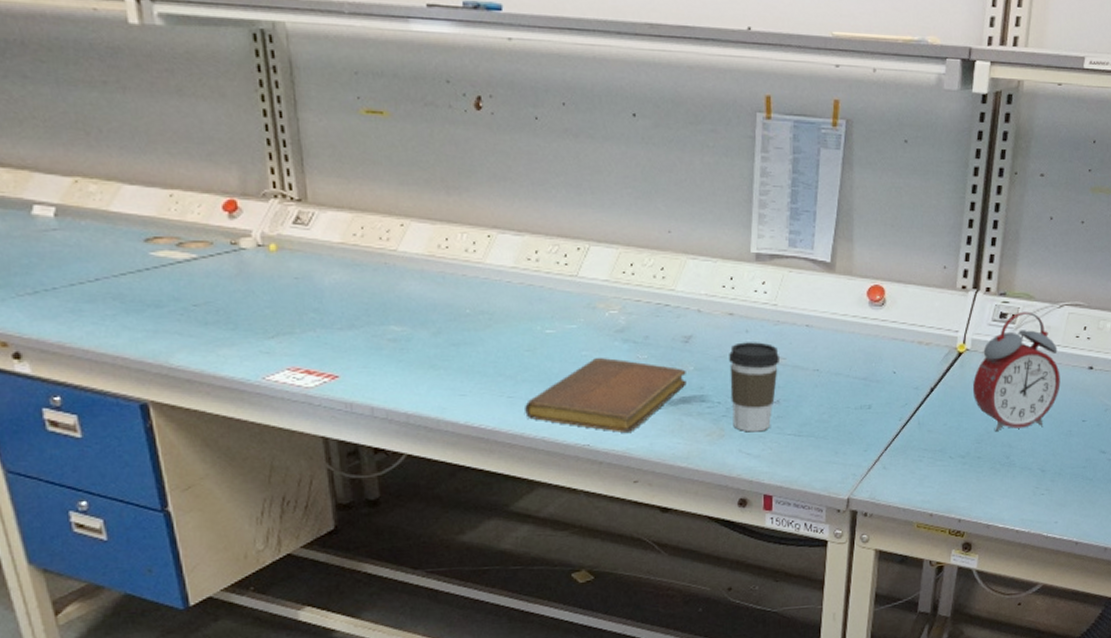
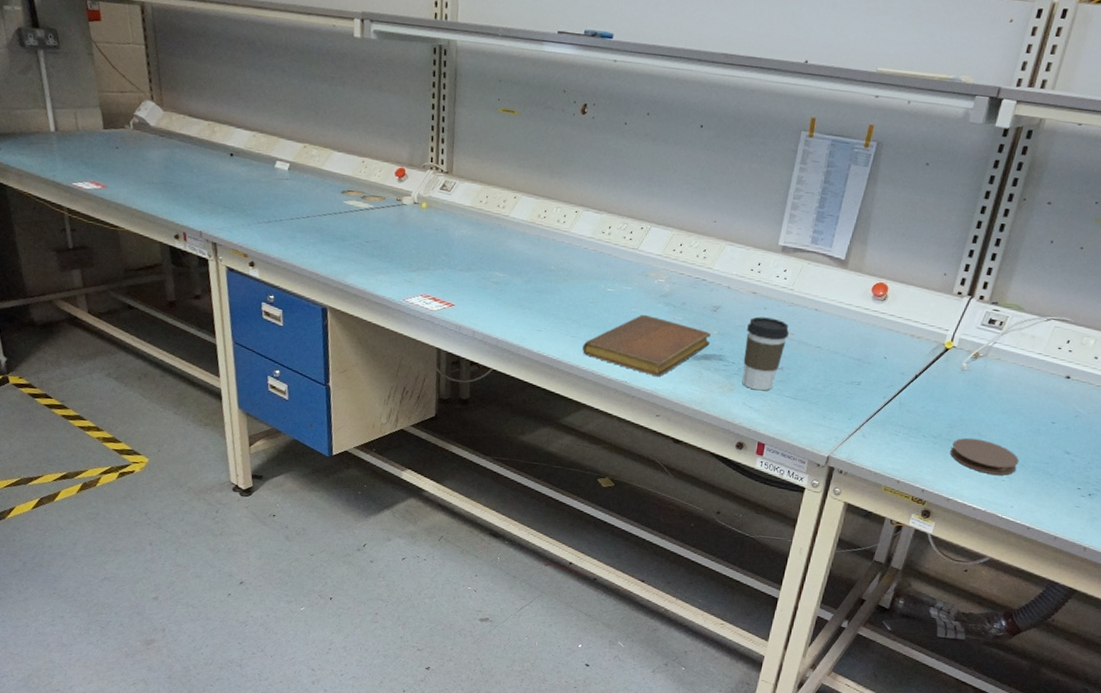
alarm clock: present [973,311,1061,431] -> none [953,320,1039,422]
coaster: none [982,451,1056,489] -> present [950,437,1019,476]

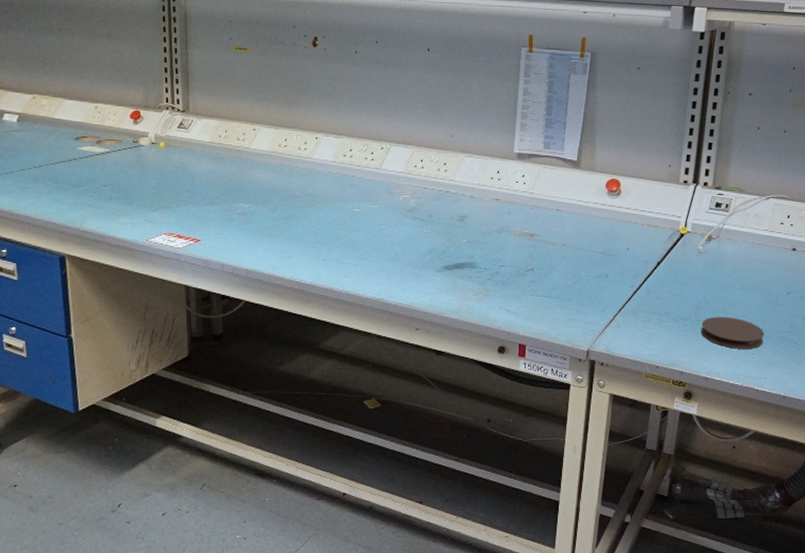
notebook: present [582,314,711,377] -> none [335,230,460,291]
coffee cup: present [742,316,789,391] -> none [494,222,534,293]

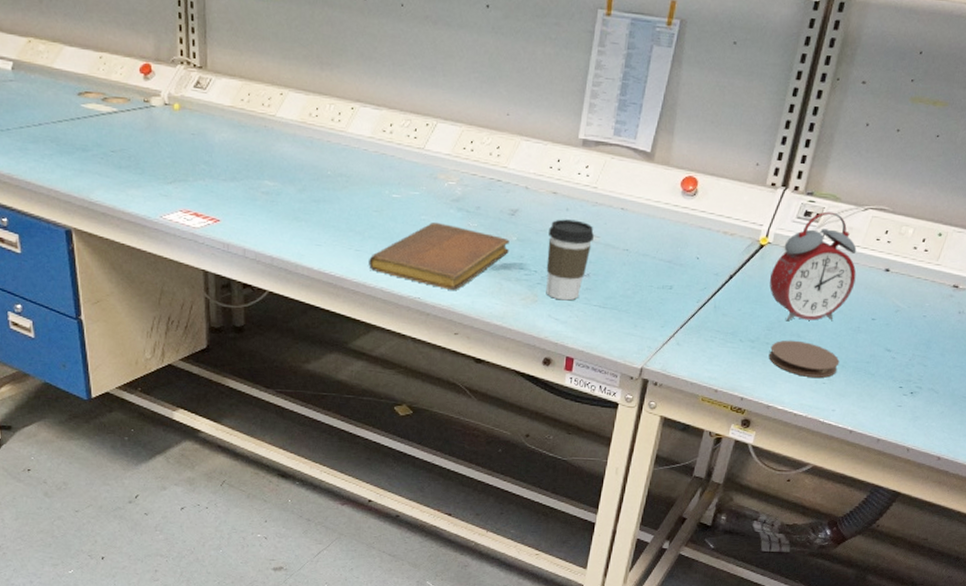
notebook: none [335,230,460,291] -> present [369,222,510,291]
coffee cup: none [494,222,534,293] -> present [546,219,594,301]
alarm clock: none [693,202,768,299] -> present [769,211,857,320]

